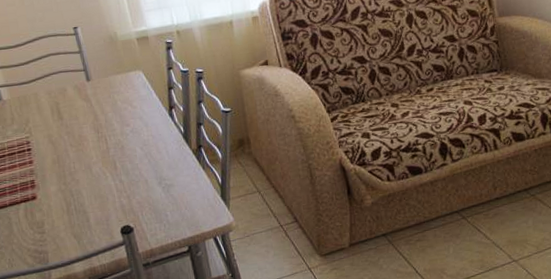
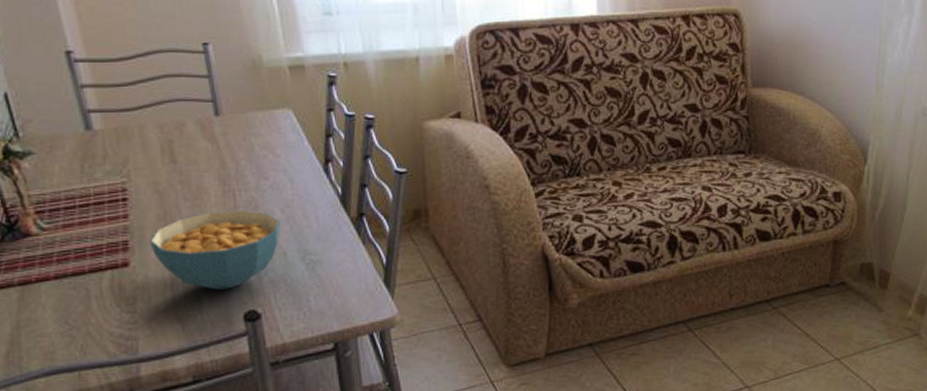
cereal bowl: none [49,150,142,212] -> present [150,210,280,290]

